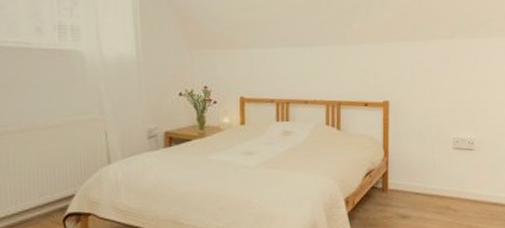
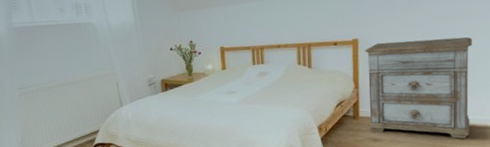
nightstand: none [395,107,495,218] -> present [365,37,473,139]

